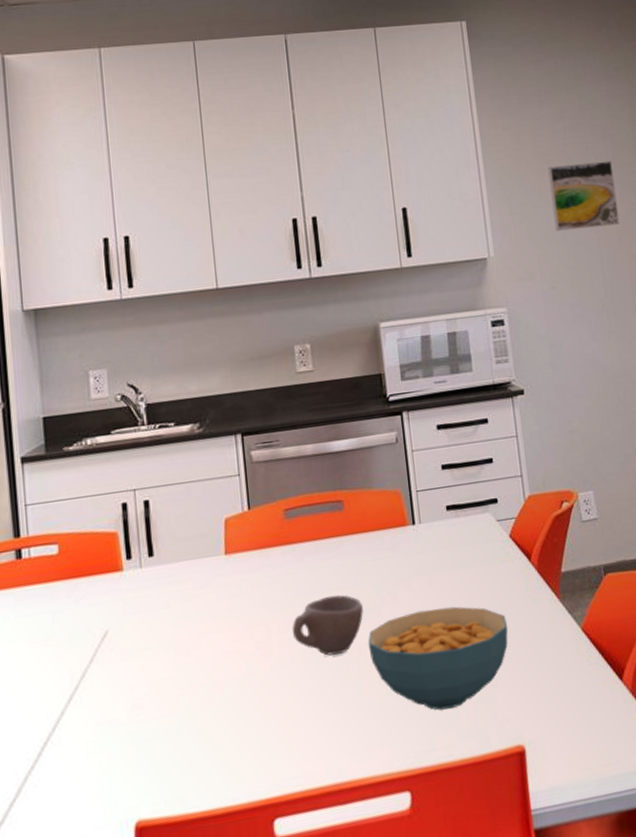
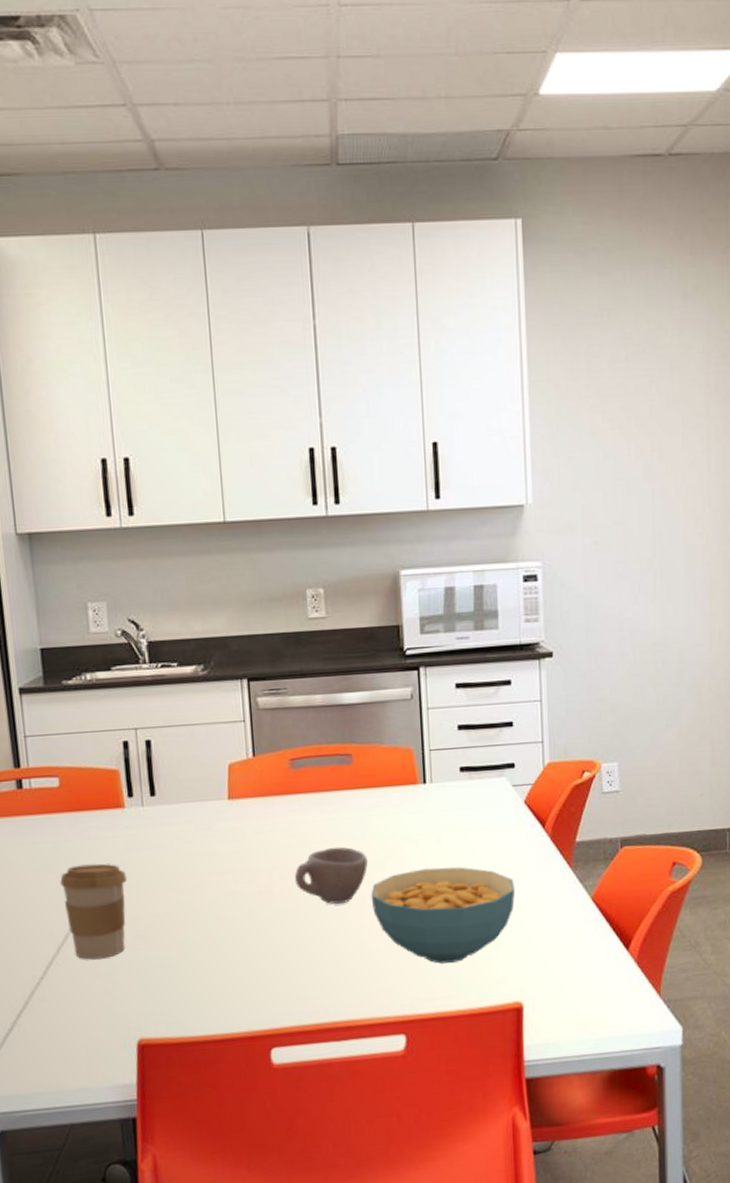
coffee cup: none [57,630,125,736] -> present [60,863,127,960]
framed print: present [548,160,620,231] -> none [602,399,679,479]

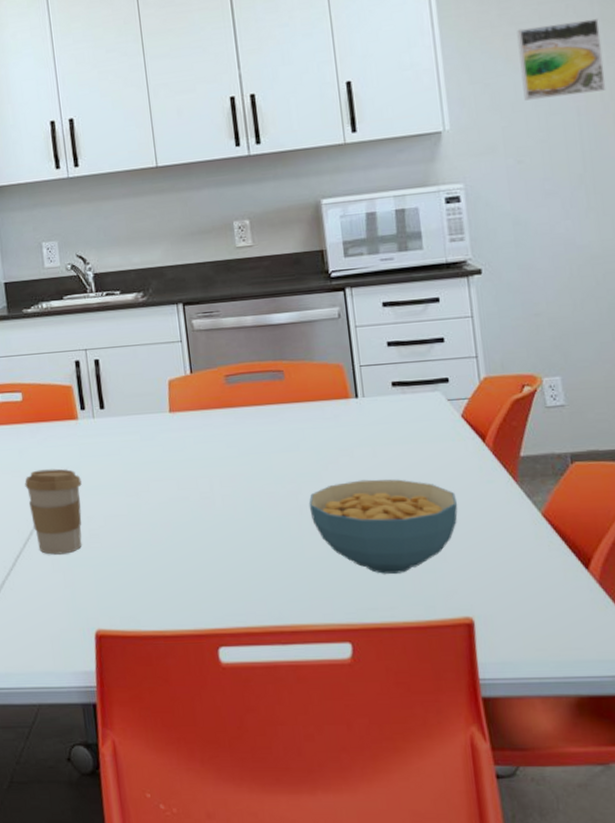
cup: present [294,846,368,904] -> none [233,457,304,512]
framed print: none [602,399,679,479] -> present [517,18,606,101]

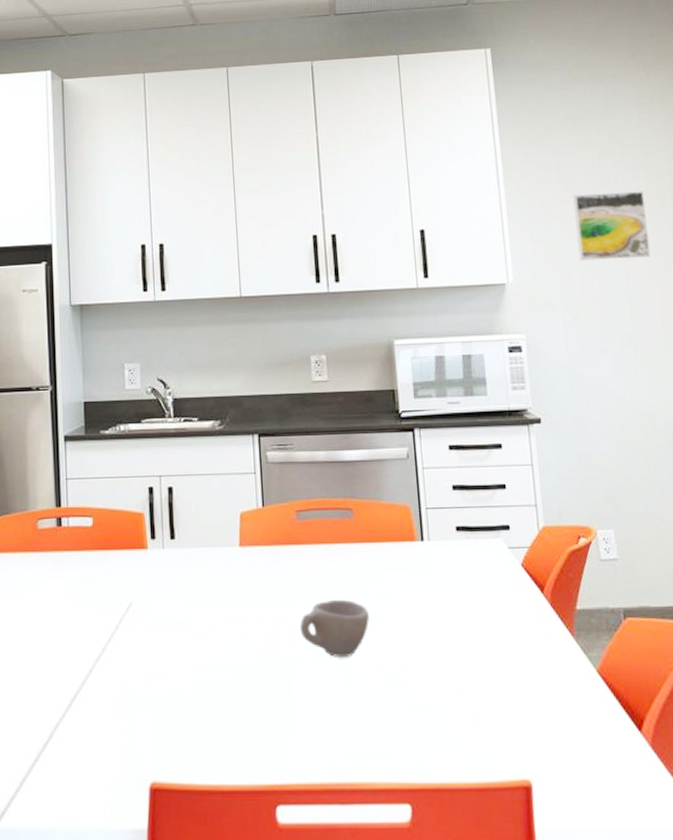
coffee cup: present [25,468,82,555] -> none [88,601,147,696]
cup: none [233,457,304,512] -> present [299,599,369,657]
cereal bowl: present [309,479,458,574] -> none [373,627,518,729]

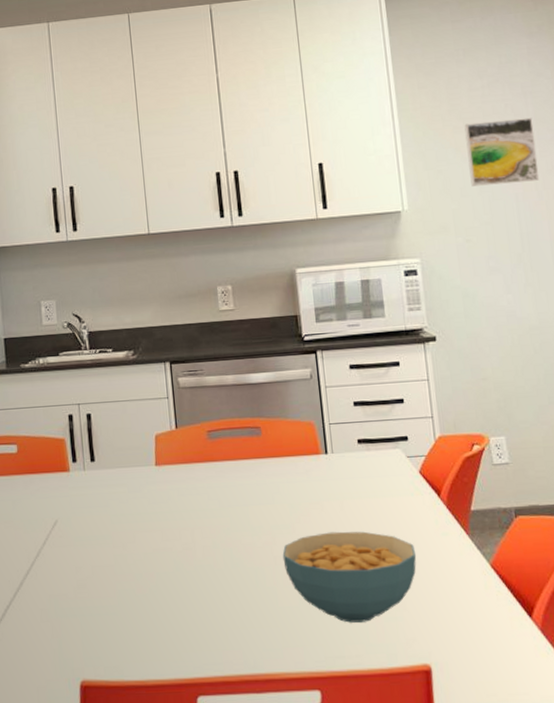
cup: present [299,599,369,657] -> none [214,510,279,562]
cereal bowl: none [373,627,518,729] -> present [282,531,417,623]

